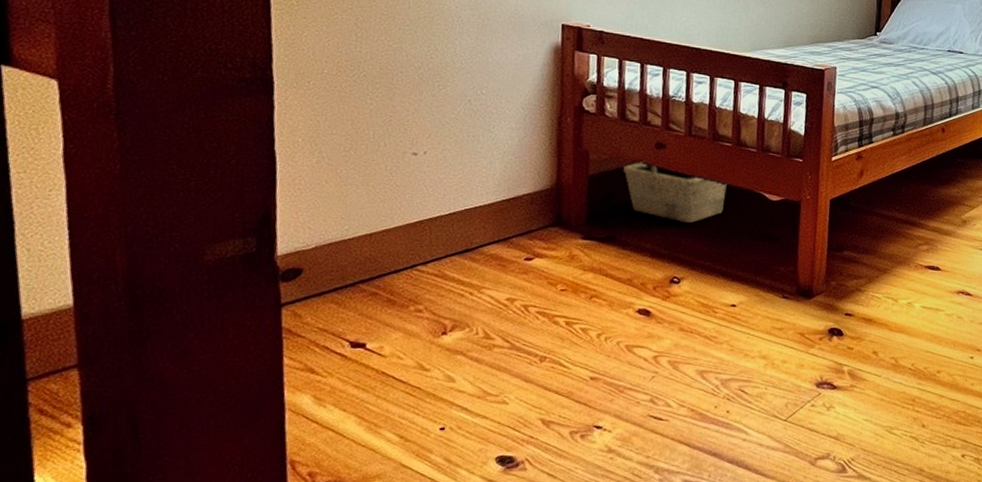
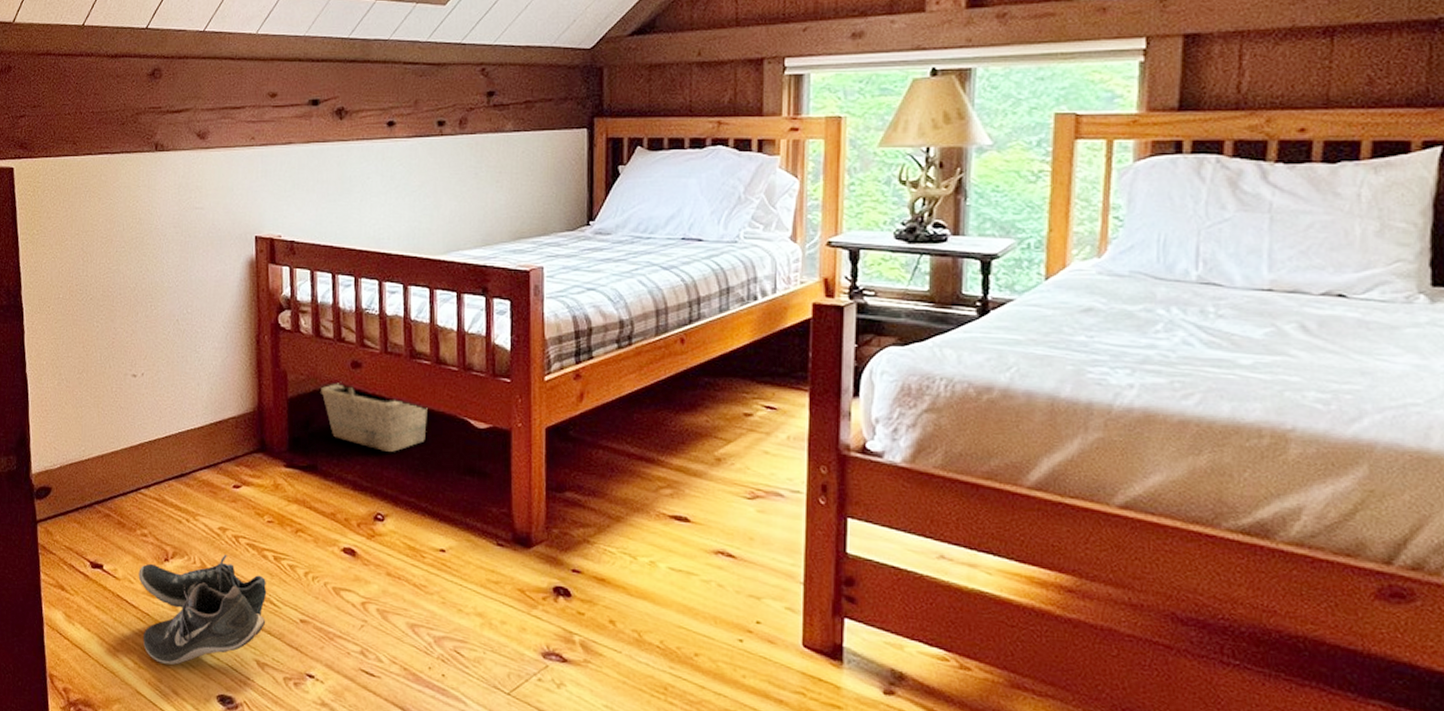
shoe: none [409,324,557,434] -> present [138,555,267,665]

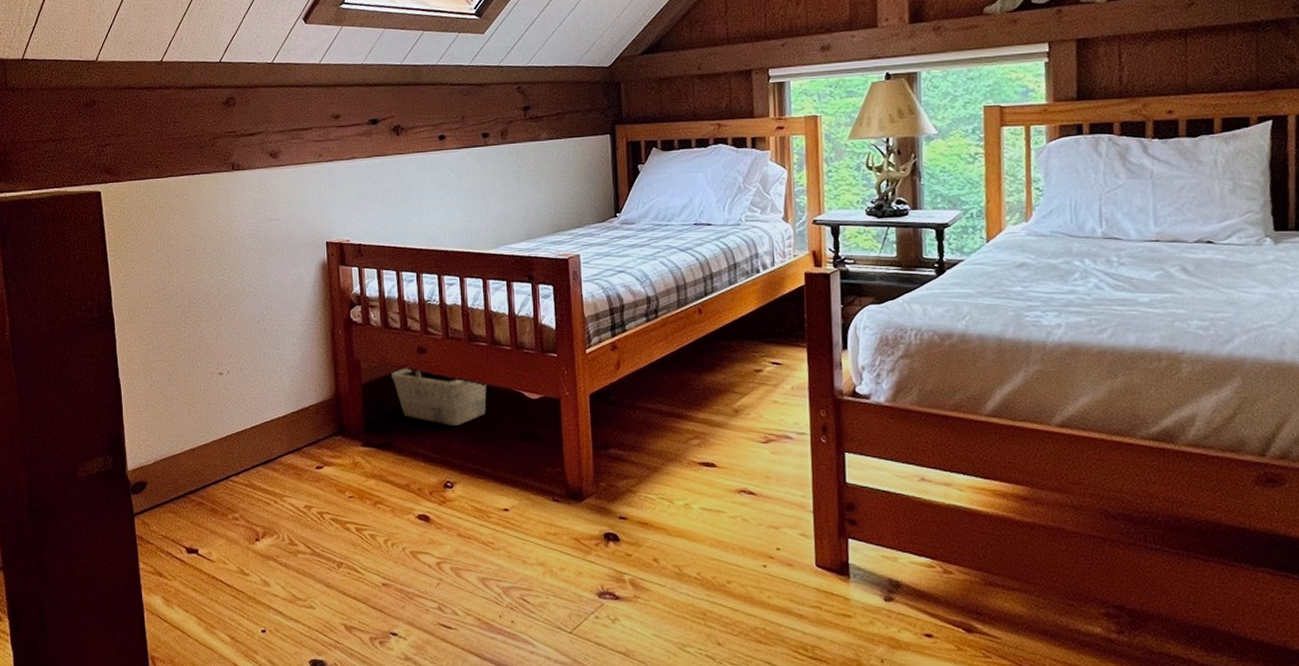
shoe: present [138,555,267,665] -> none [232,531,351,636]

